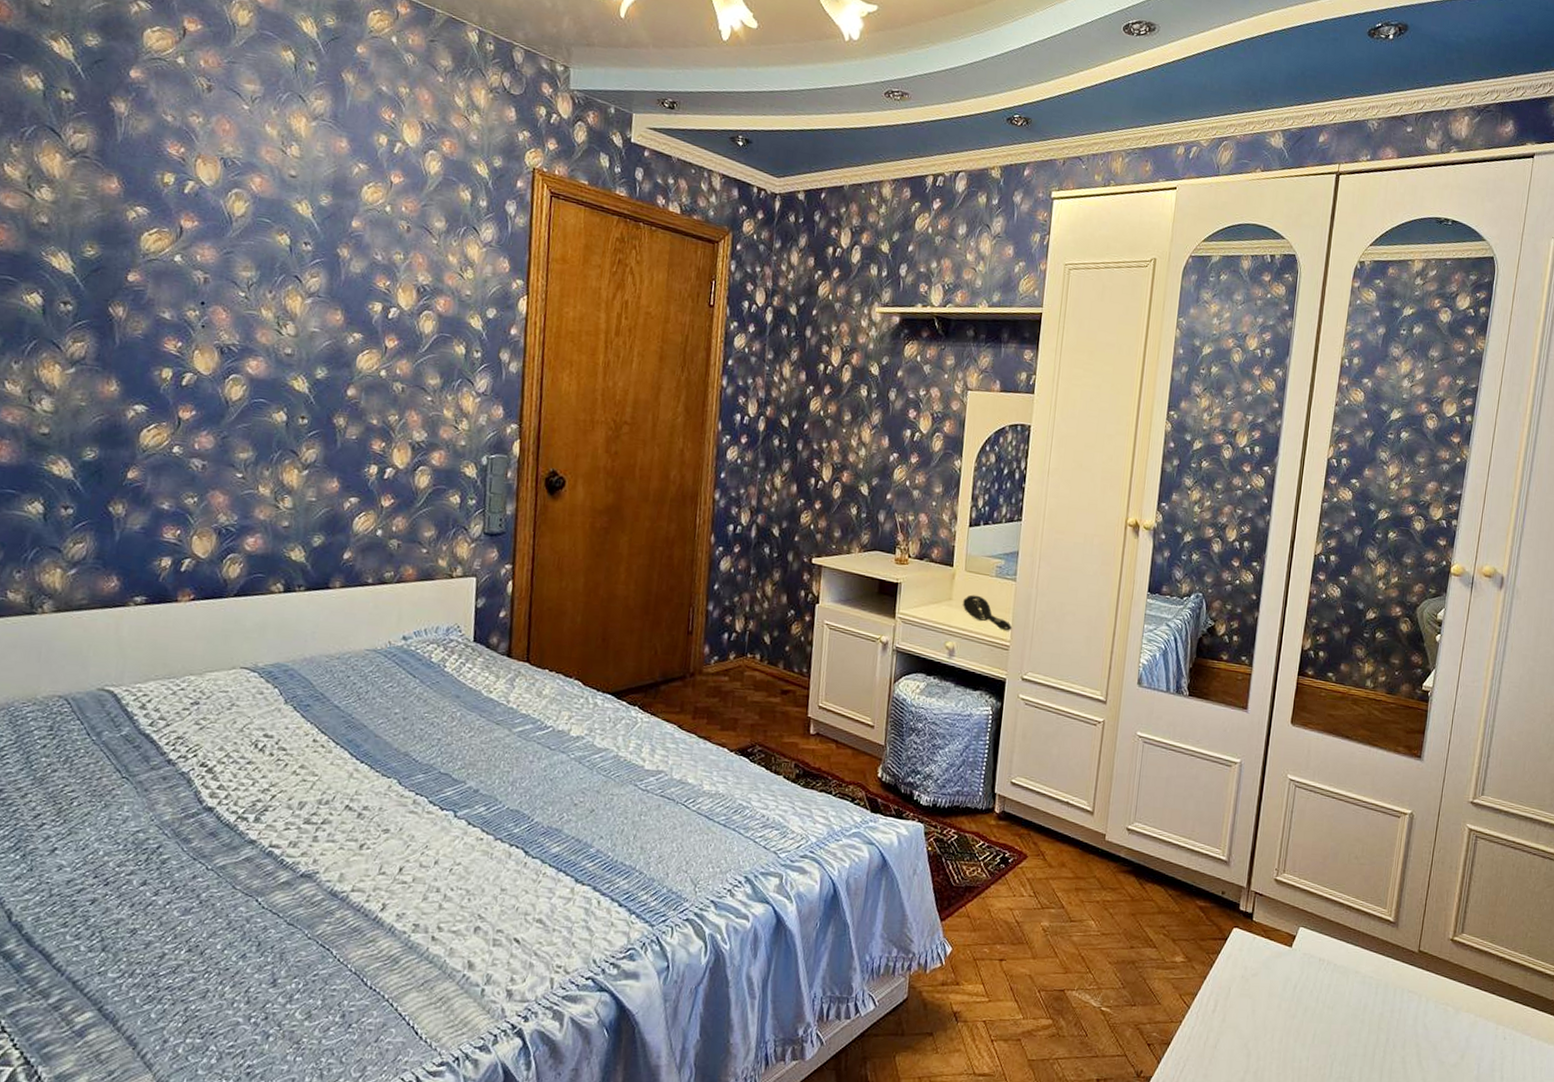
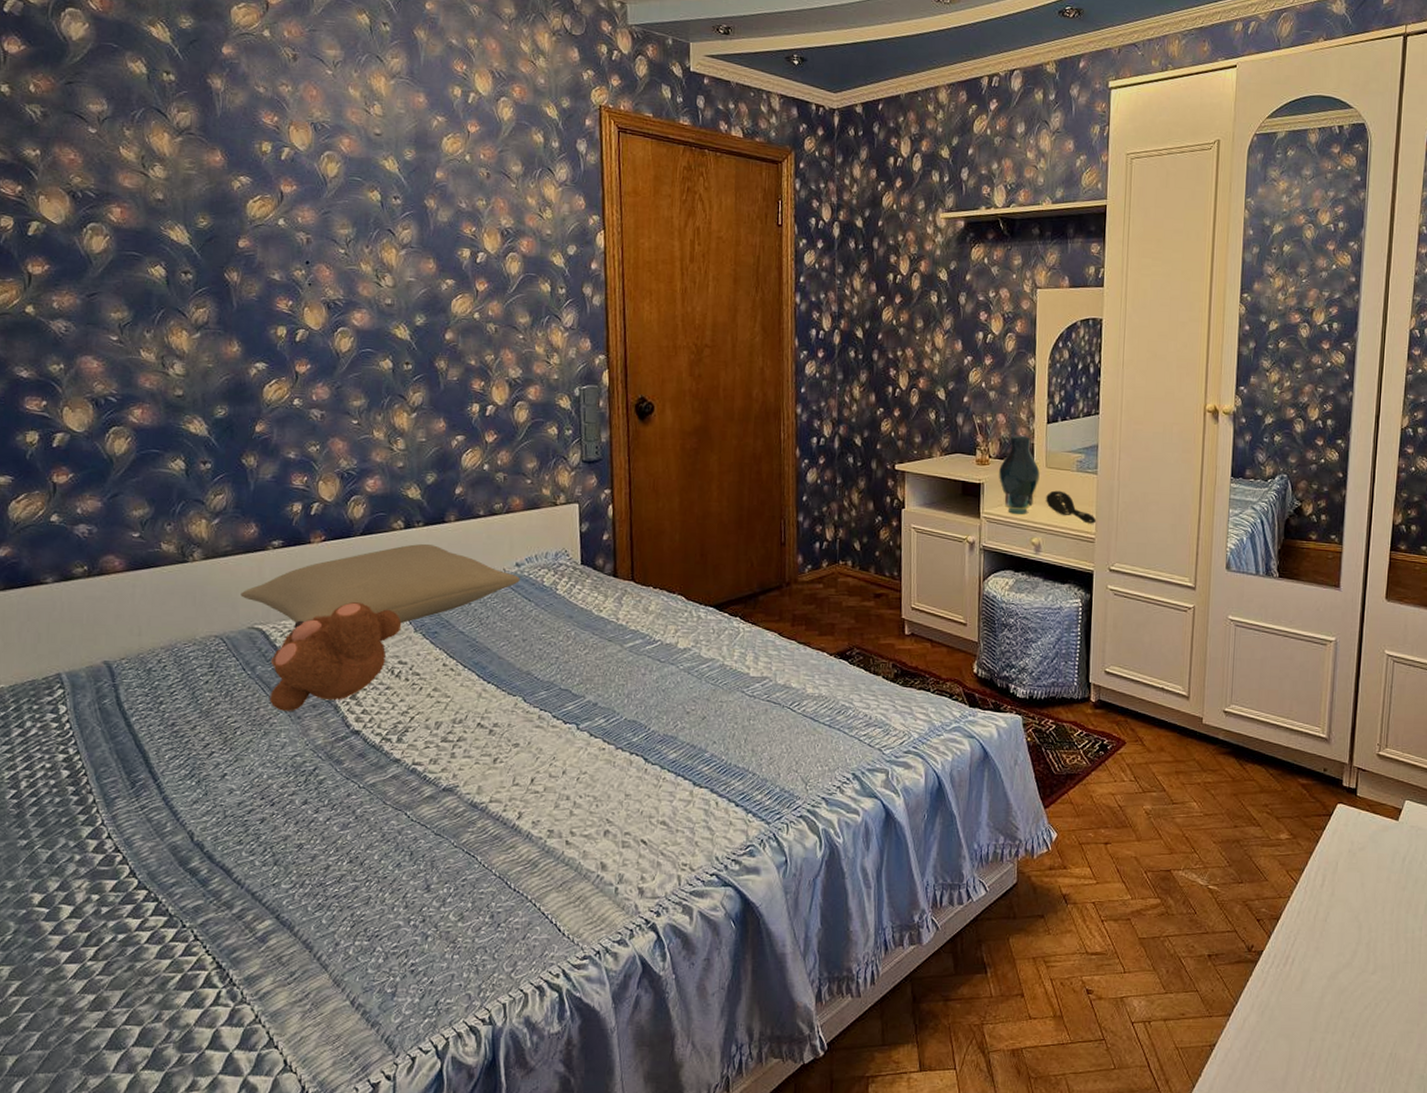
pillow: none [92,609,406,694] -> present [240,544,520,624]
teddy bear: none [113,668,272,784] -> present [268,602,402,712]
vase: none [916,537,959,617] -> present [998,436,1040,514]

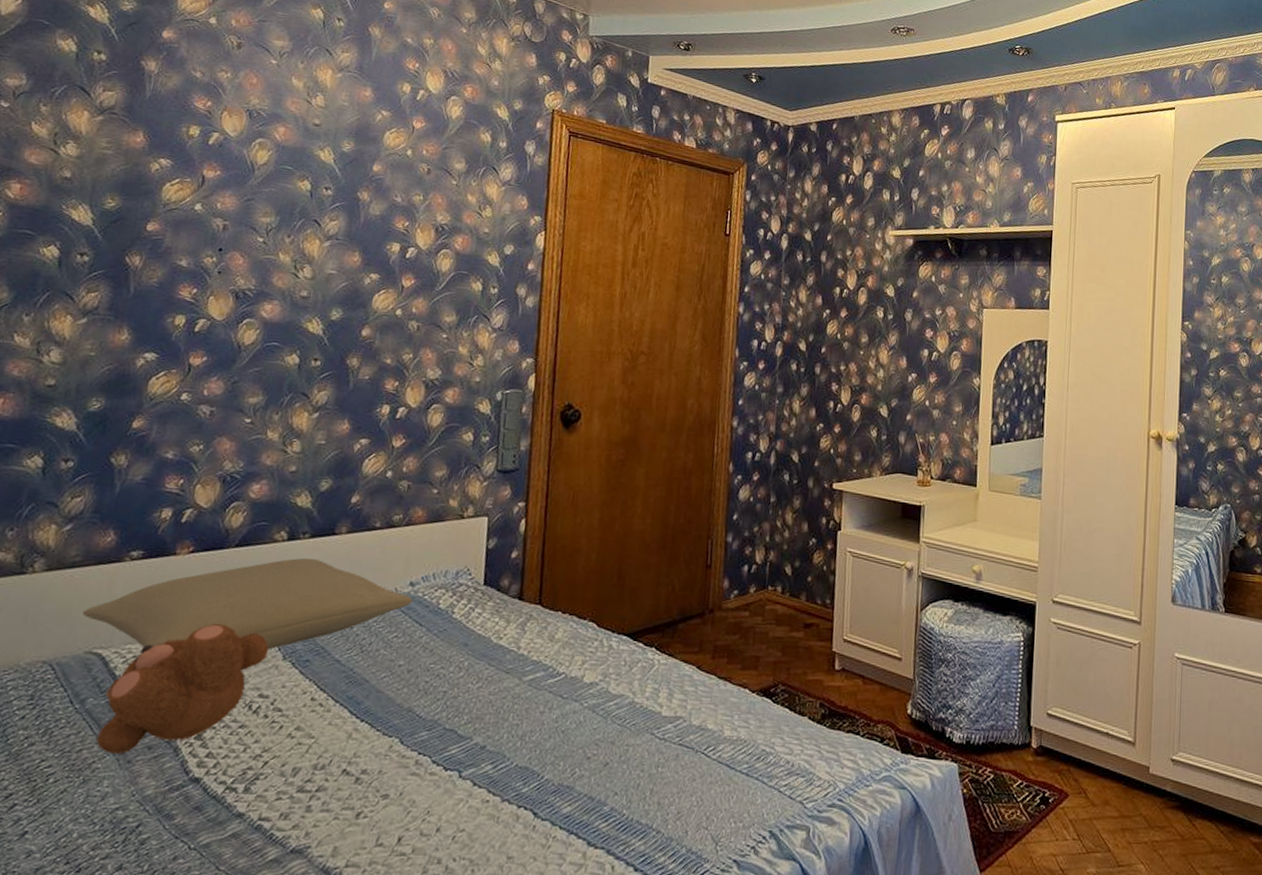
vase: present [998,436,1040,514] -> none [939,456,983,540]
hairbrush: present [1045,490,1097,524] -> none [987,515,1040,552]

